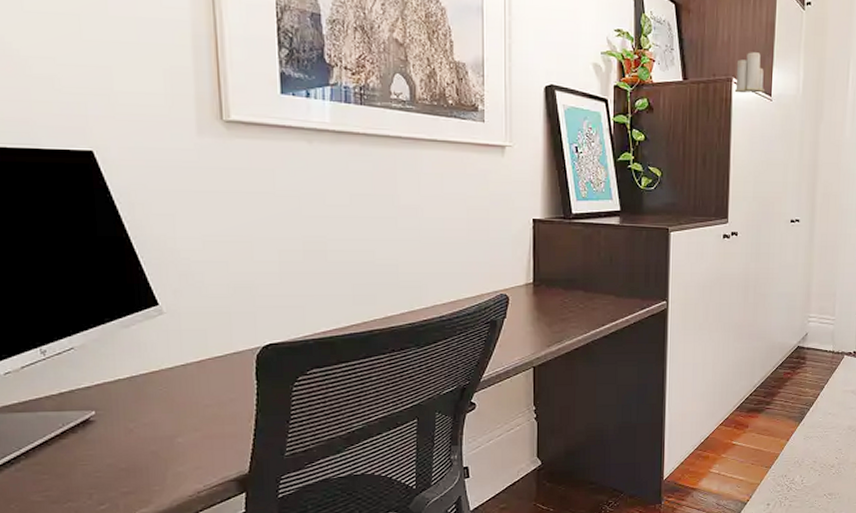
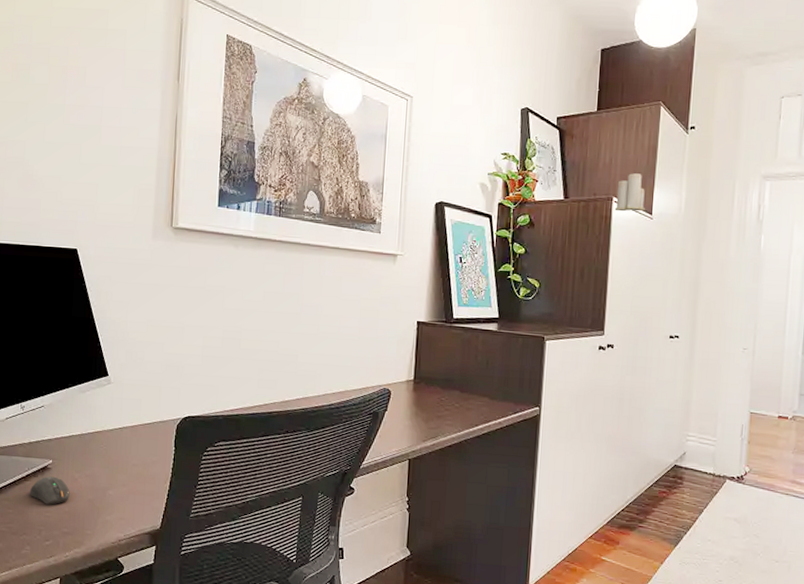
computer mouse: none [68,430,125,464] -> present [29,476,70,505]

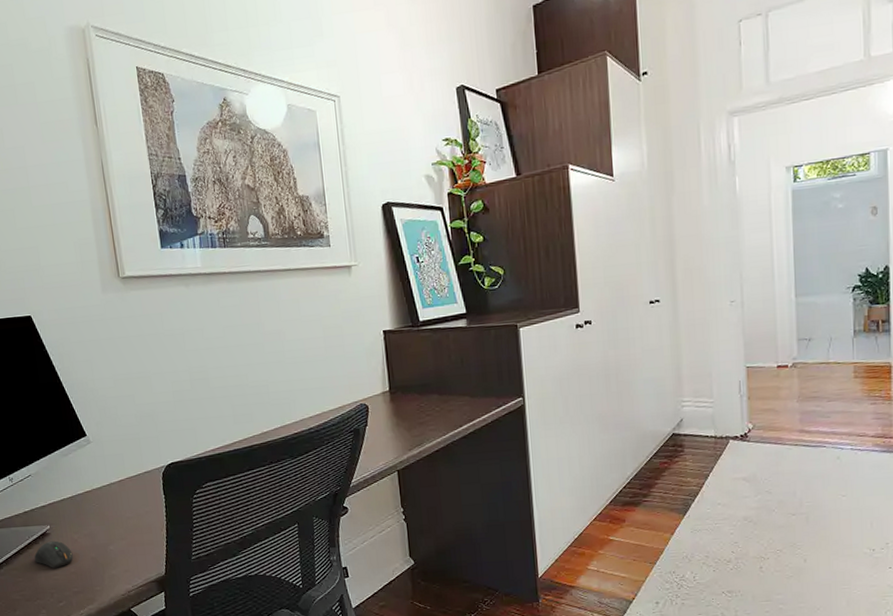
candle: present [614,171,645,212] -> none [571,132,605,180]

